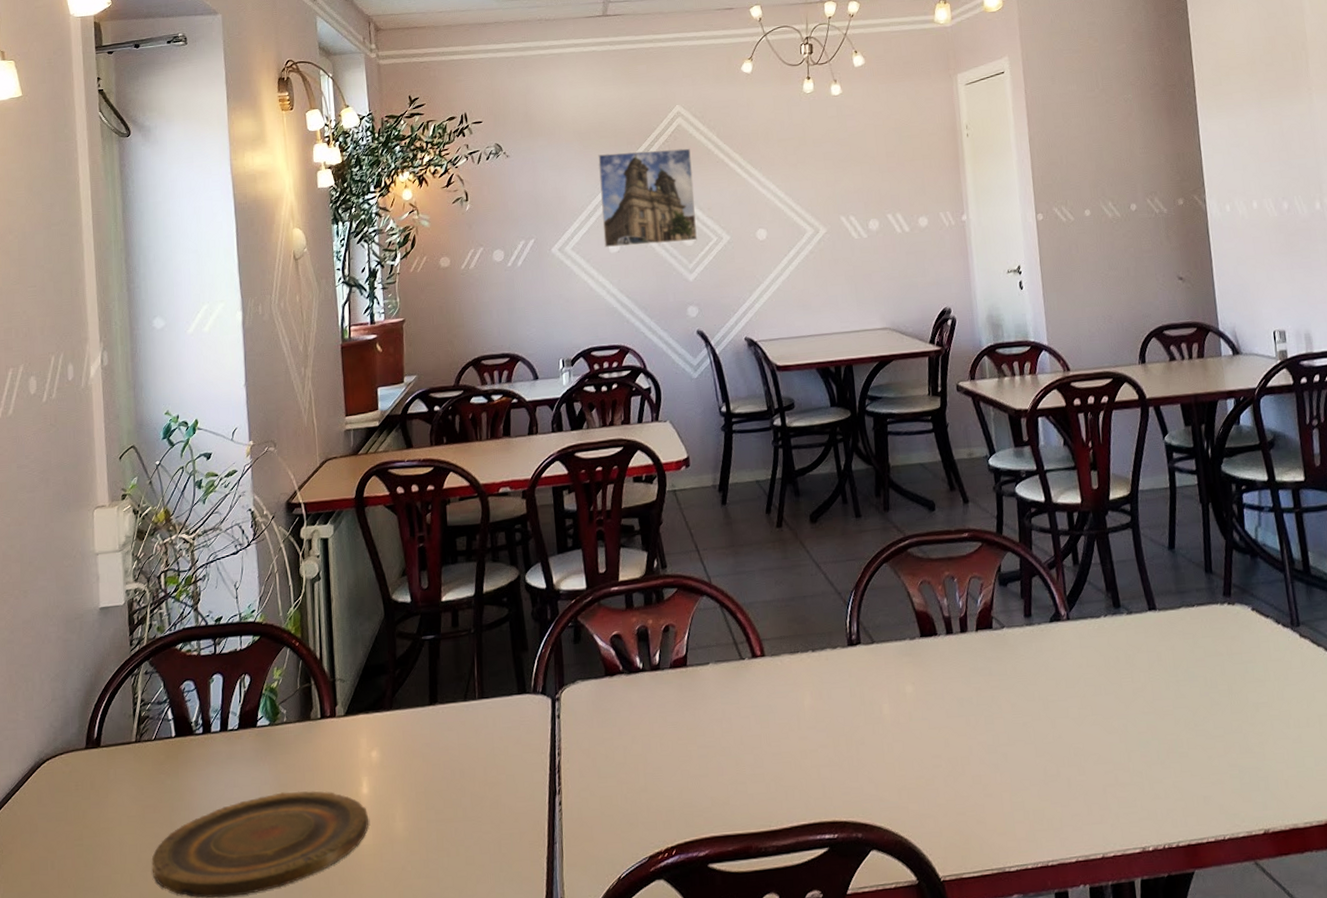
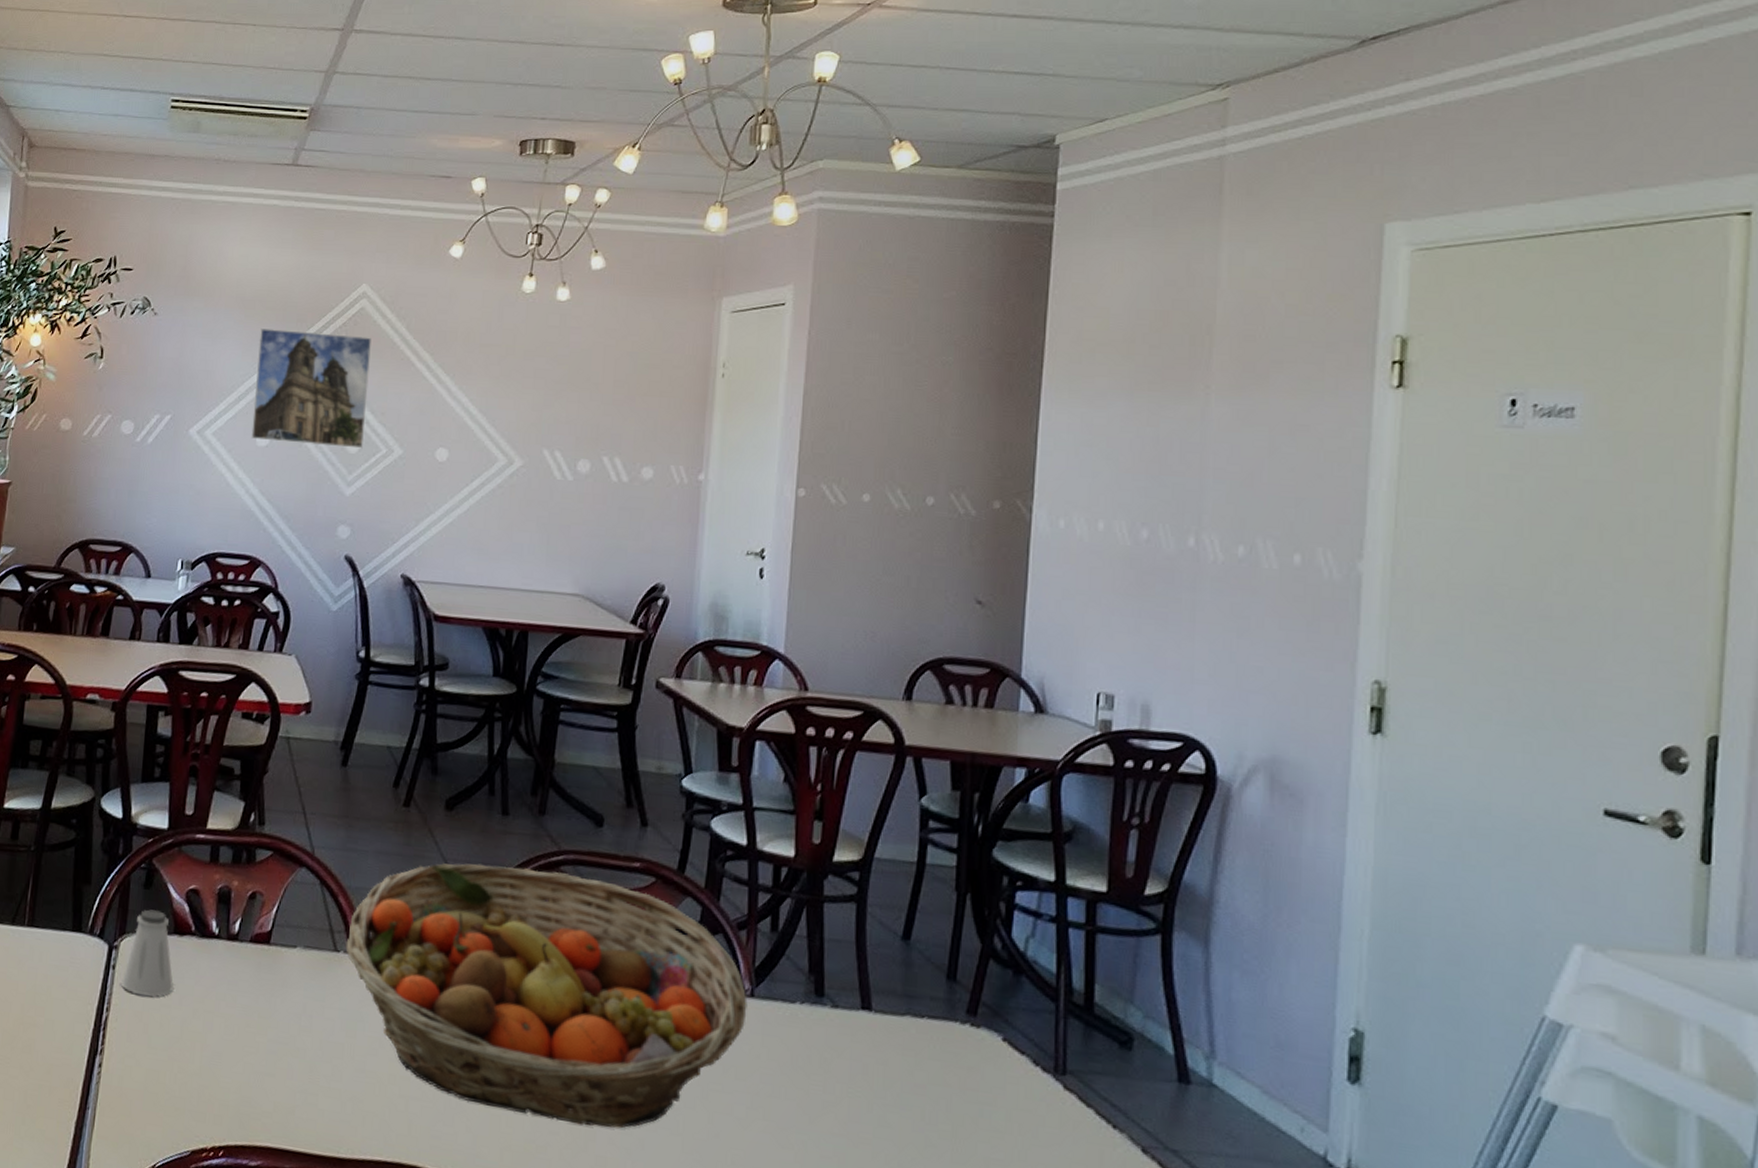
saltshaker: none [567,659,612,735] -> present [121,909,173,997]
fruit basket: none [748,554,1067,758] -> present [345,863,748,1129]

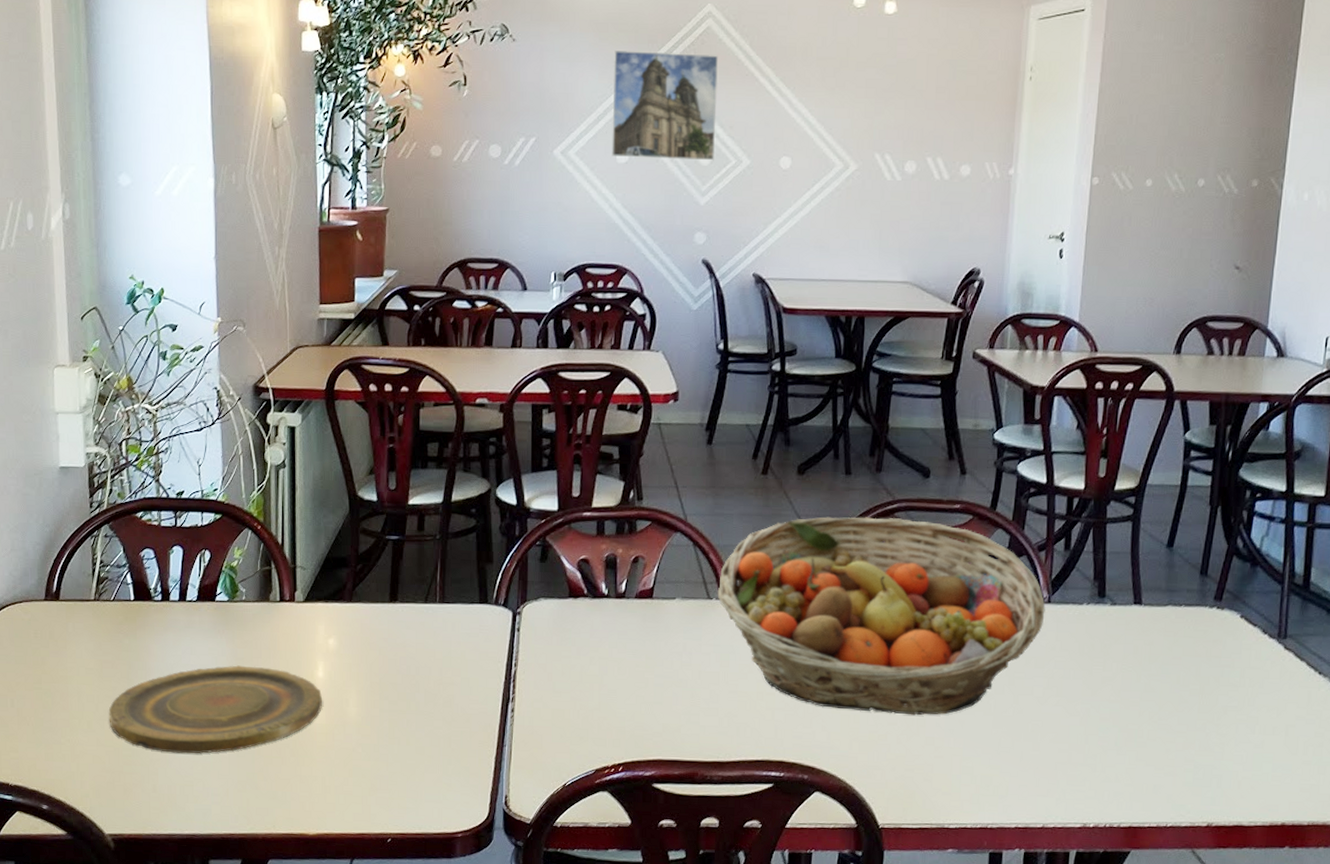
saltshaker: present [121,909,173,997] -> none [526,579,571,650]

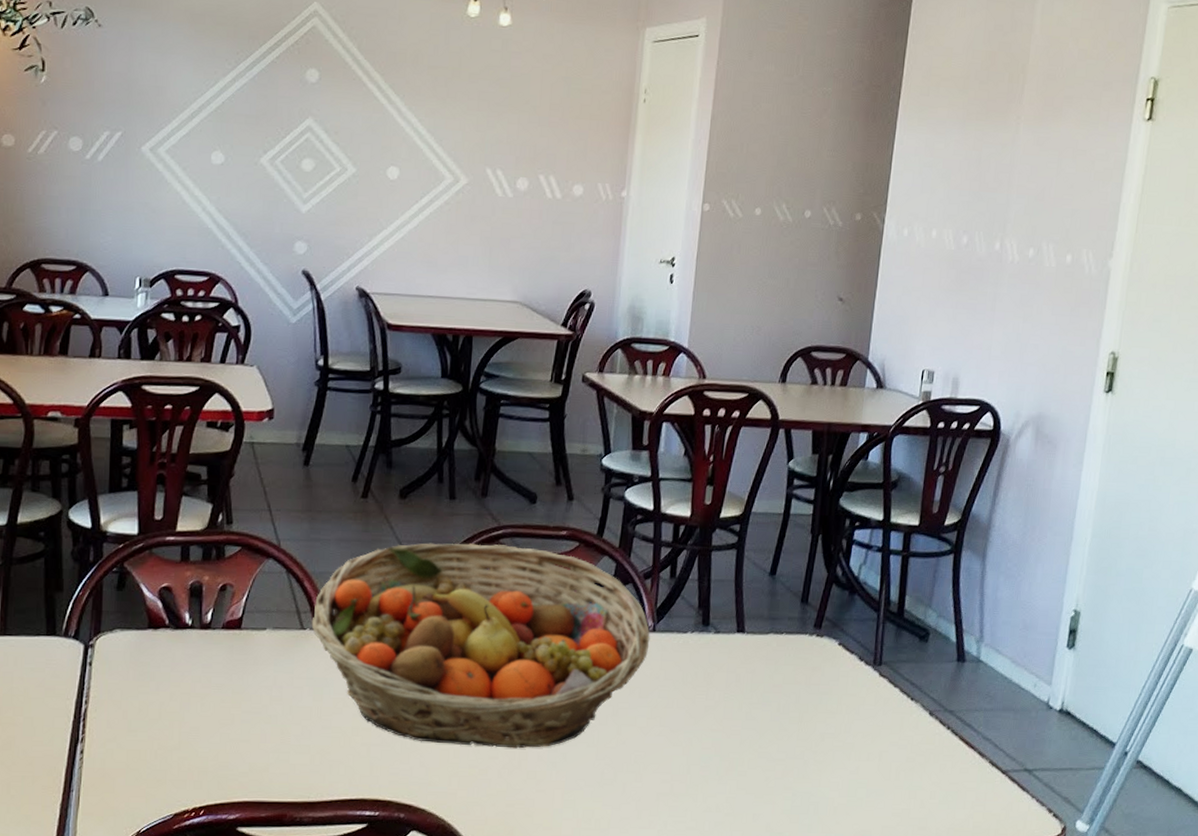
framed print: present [612,51,718,161] -> none [206,44,324,167]

